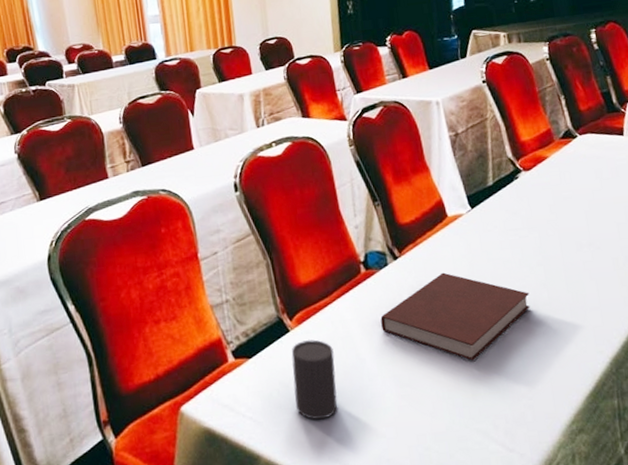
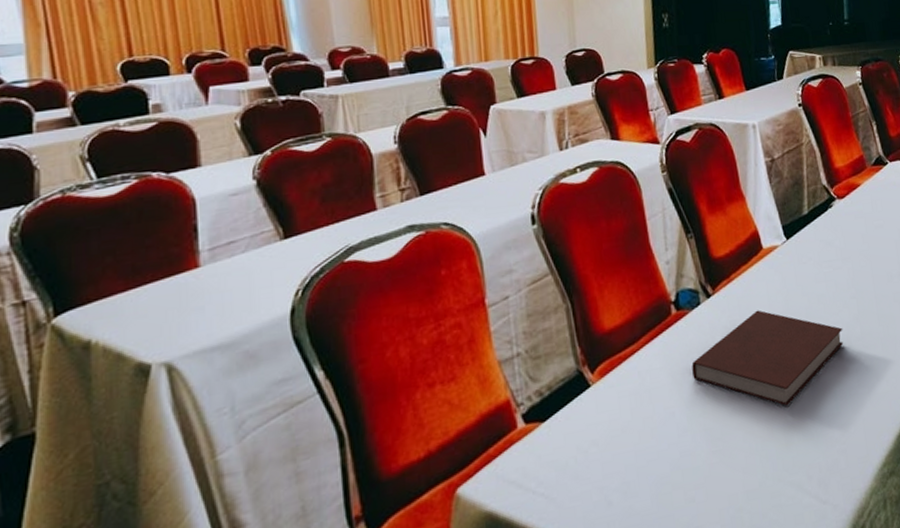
cup: present [291,339,338,420] -> none [592,394,643,490]

